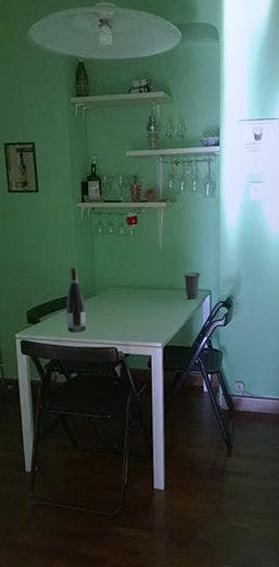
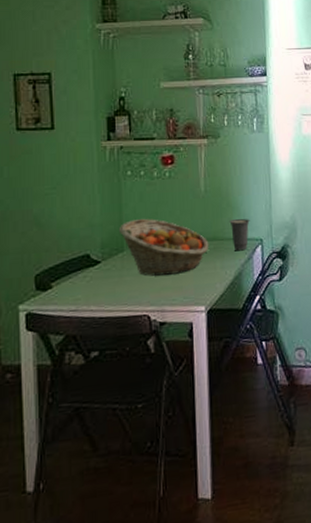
wine bottle: present [66,268,86,333] -> none [86,218,111,300]
fruit basket: none [91,269,166,317] -> present [118,218,209,276]

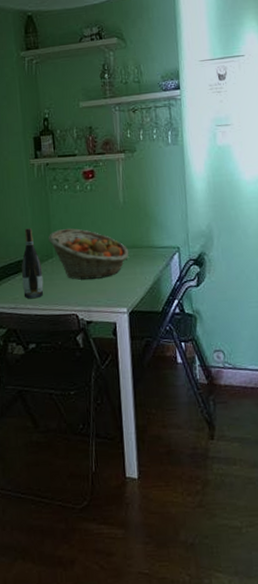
wine bottle: none [86,218,111,300] -> present [21,228,44,299]
cup: present [229,218,250,251] -> none [147,227,167,258]

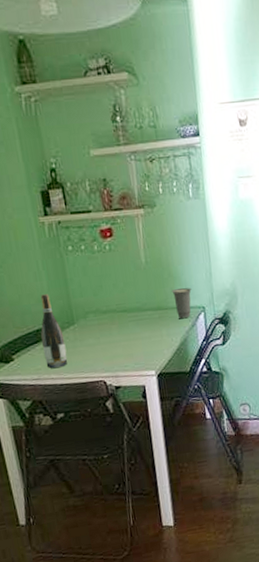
fruit basket: present [48,228,129,280] -> none [67,292,155,346]
cup: none [147,227,167,258] -> present [171,287,192,319]

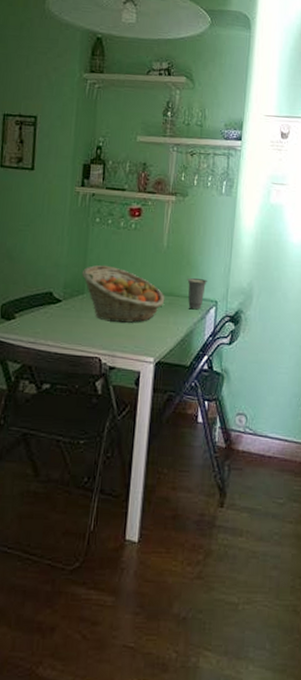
wine bottle: present [40,294,68,369] -> none [46,259,71,336]
fruit basket: none [67,292,155,346] -> present [81,265,165,323]

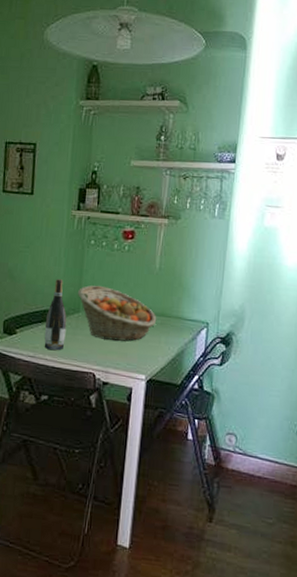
wine bottle: none [46,259,71,336] -> present [44,279,67,351]
cup: present [187,277,207,310] -> none [179,299,199,331]

